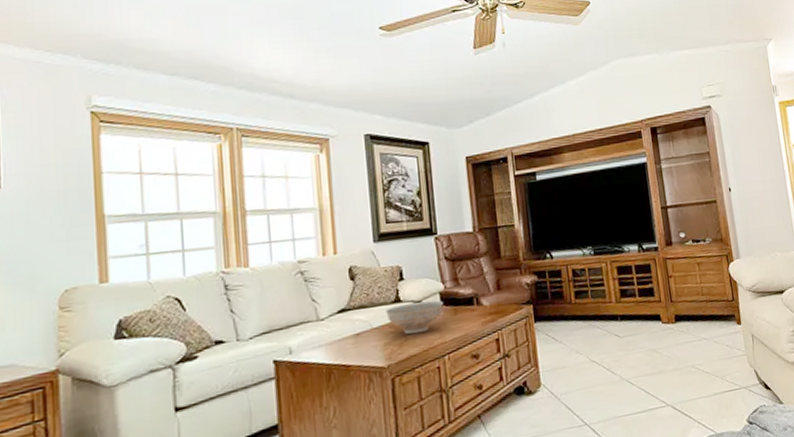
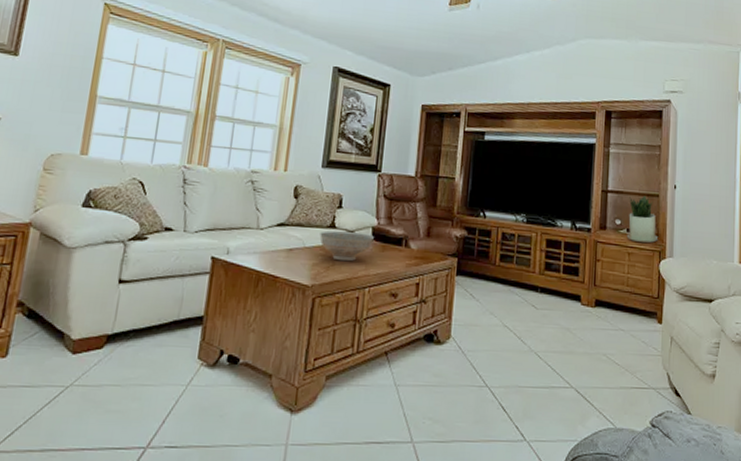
planter: none [689,204,724,251] -> present [626,195,659,244]

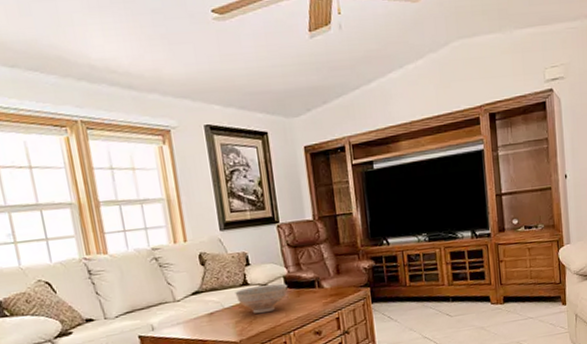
planter: present [626,195,659,244] -> none [523,191,555,237]

